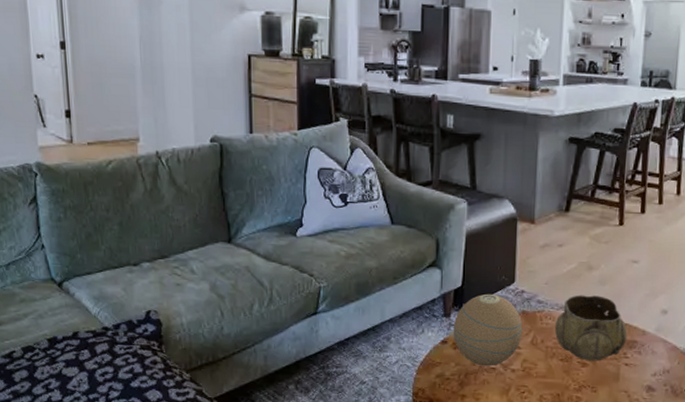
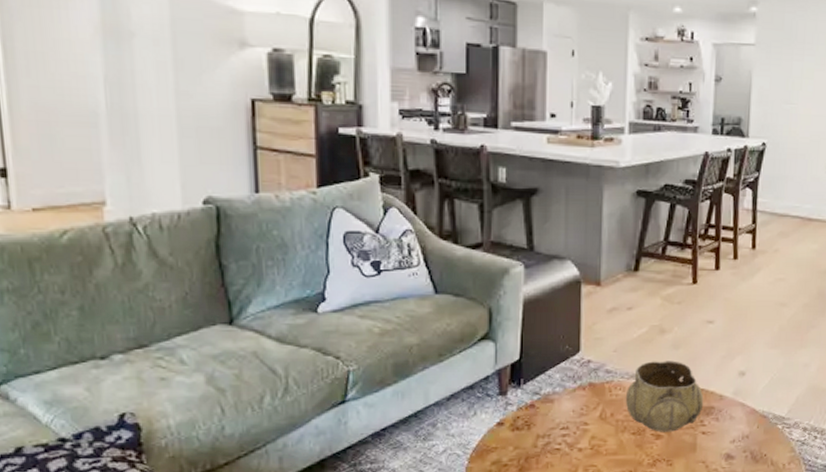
decorative orb: present [453,293,523,366] -> none [510,366,590,448]

